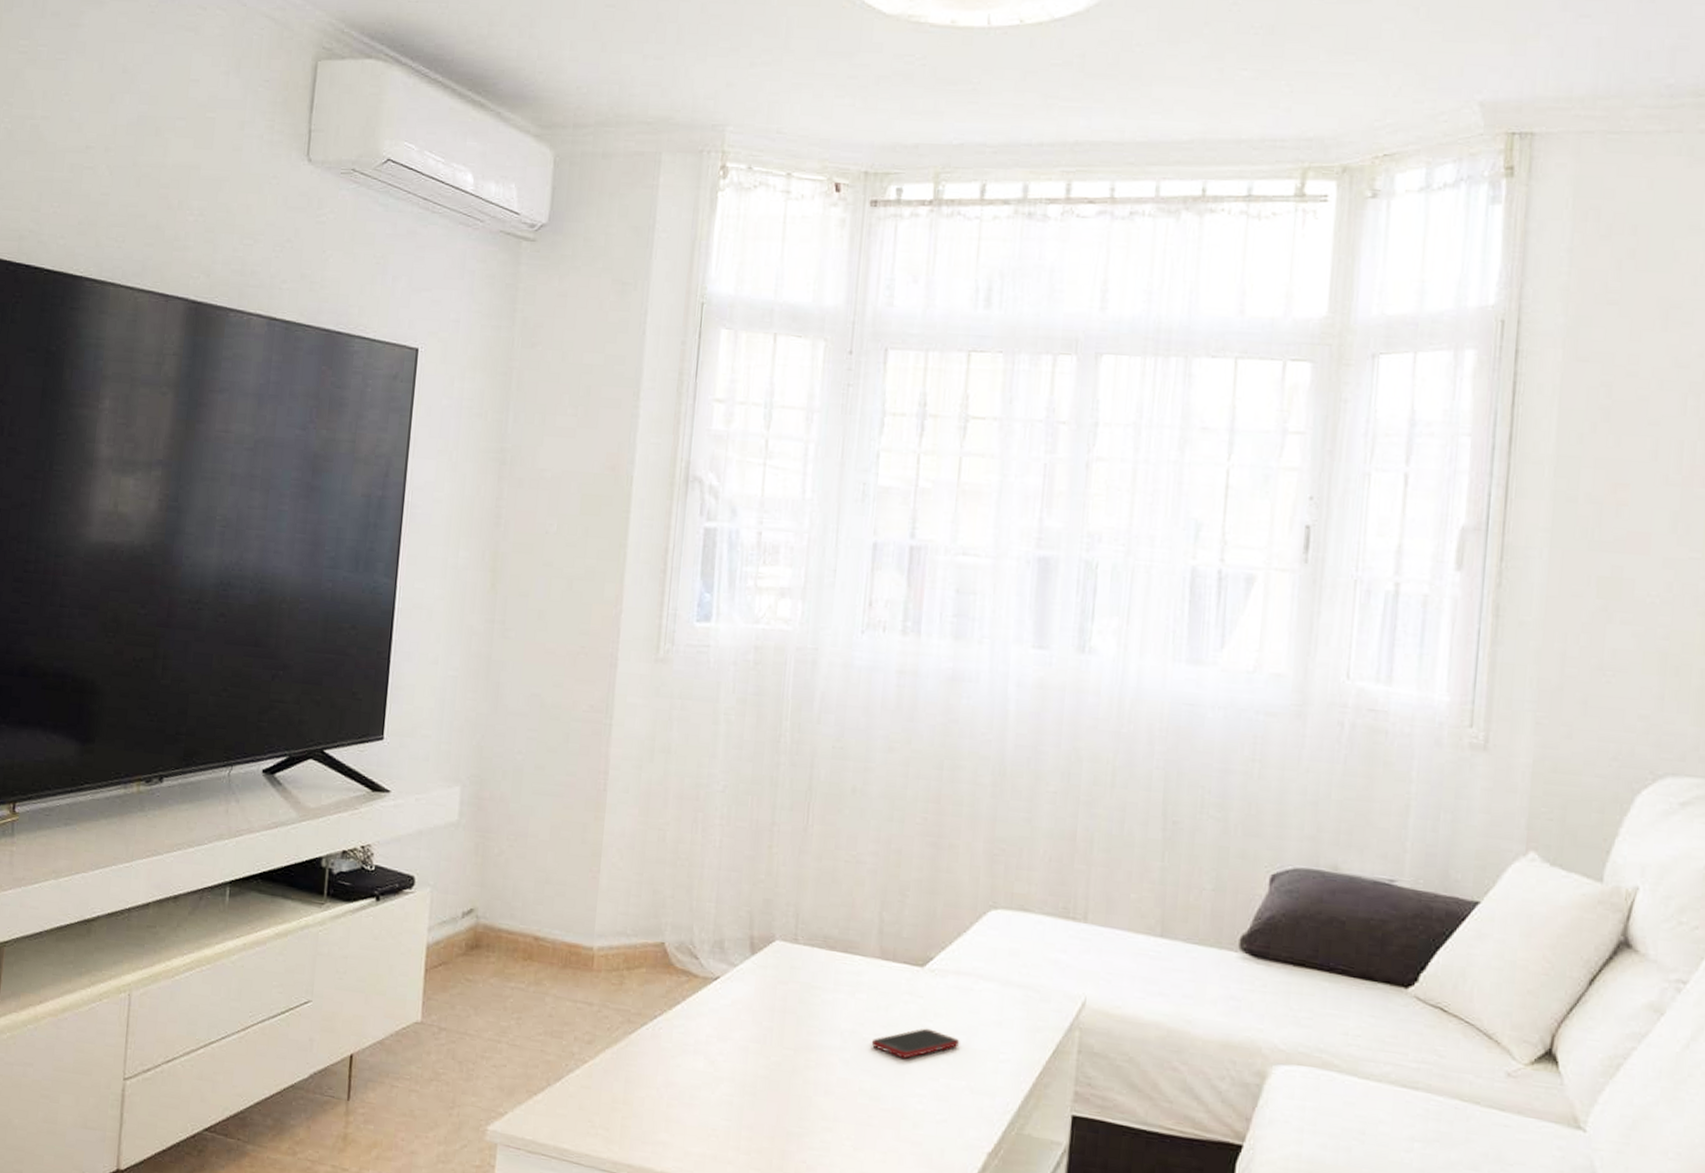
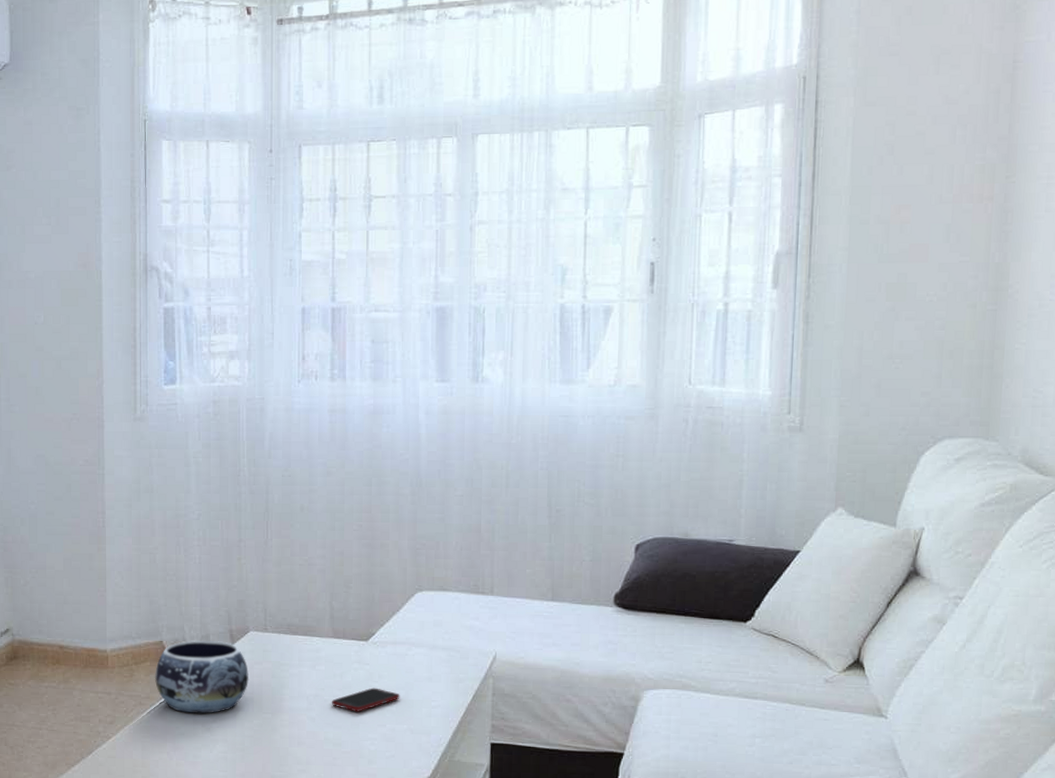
decorative bowl: none [649,945,770,1042] -> present [154,641,250,714]

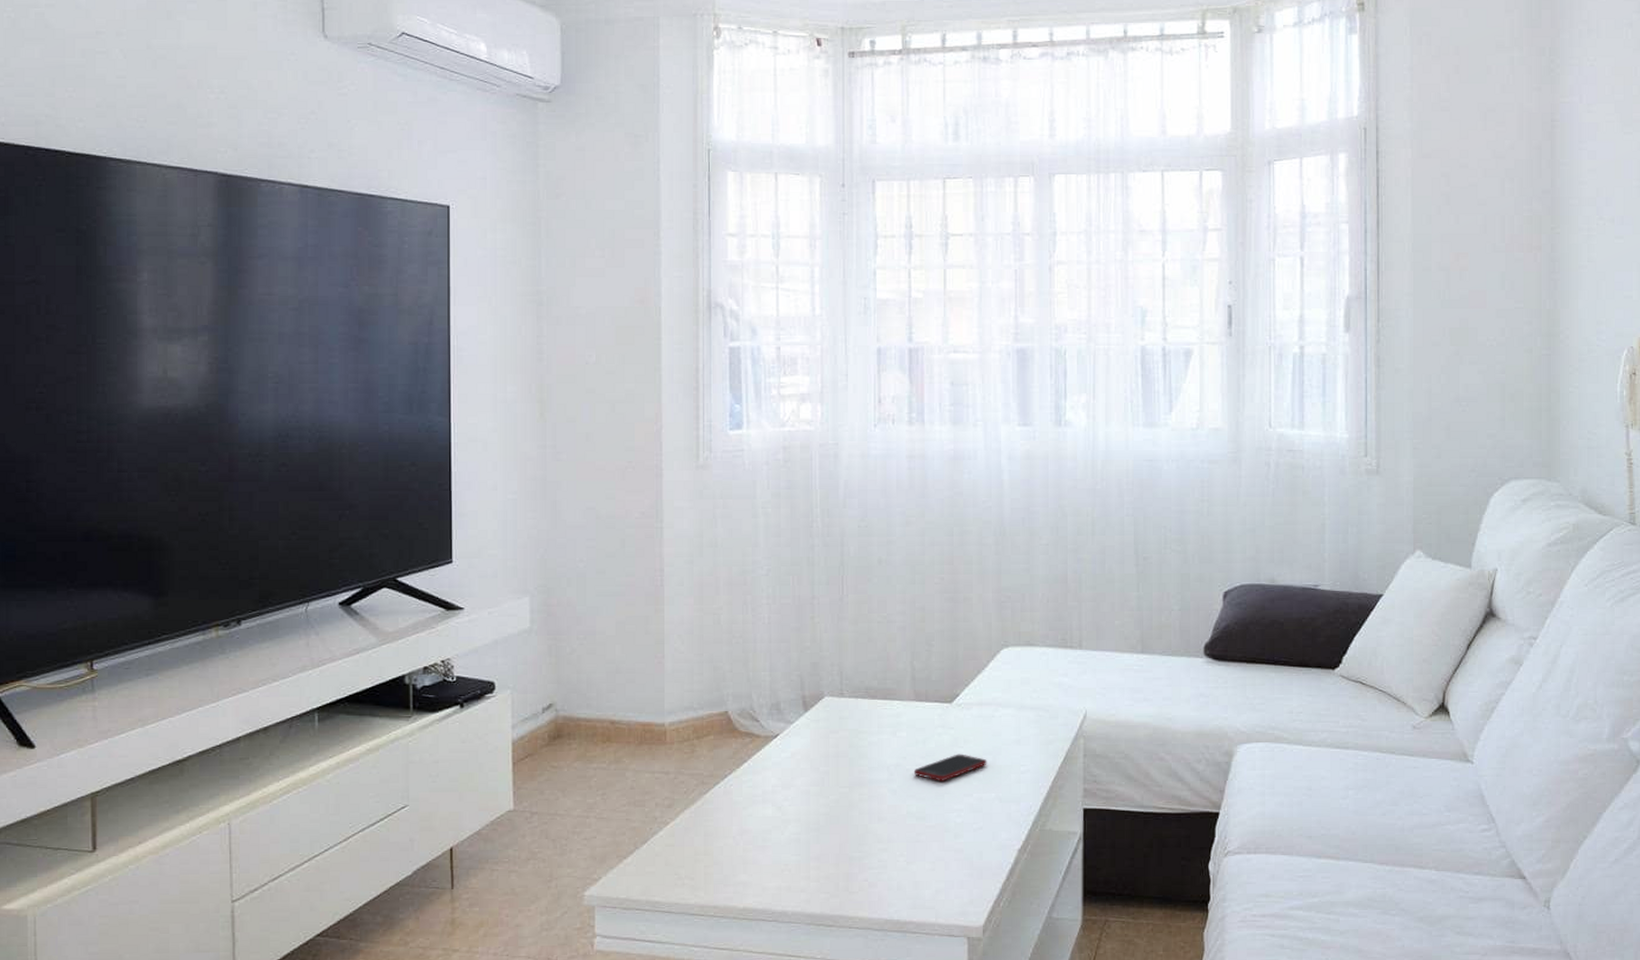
decorative bowl: present [154,641,250,714] -> none [718,709,825,791]

